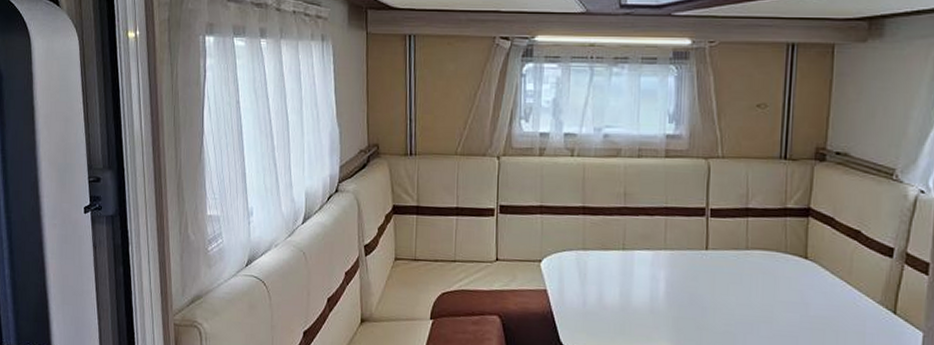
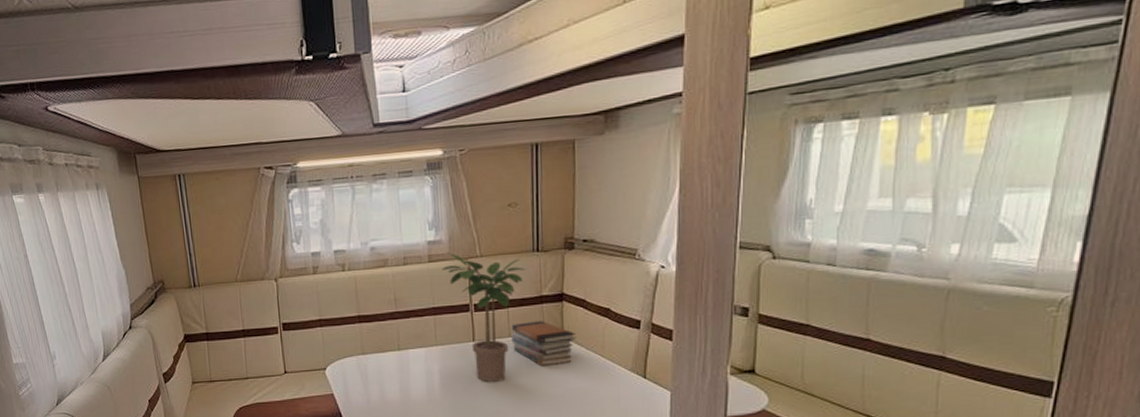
potted plant: none [679,150,771,298] -> present [442,253,526,382]
book stack: none [748,235,821,287] -> present [511,321,576,366]

